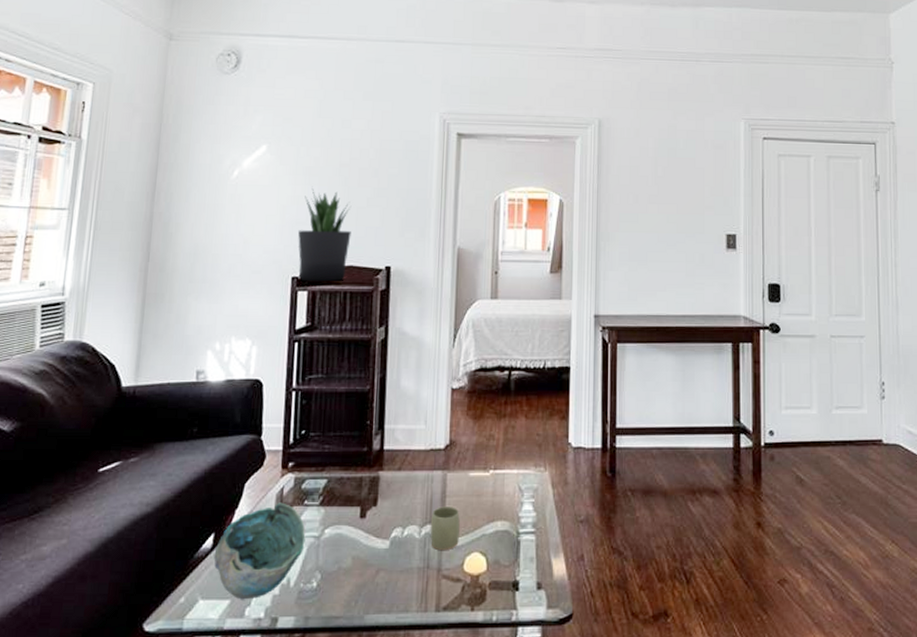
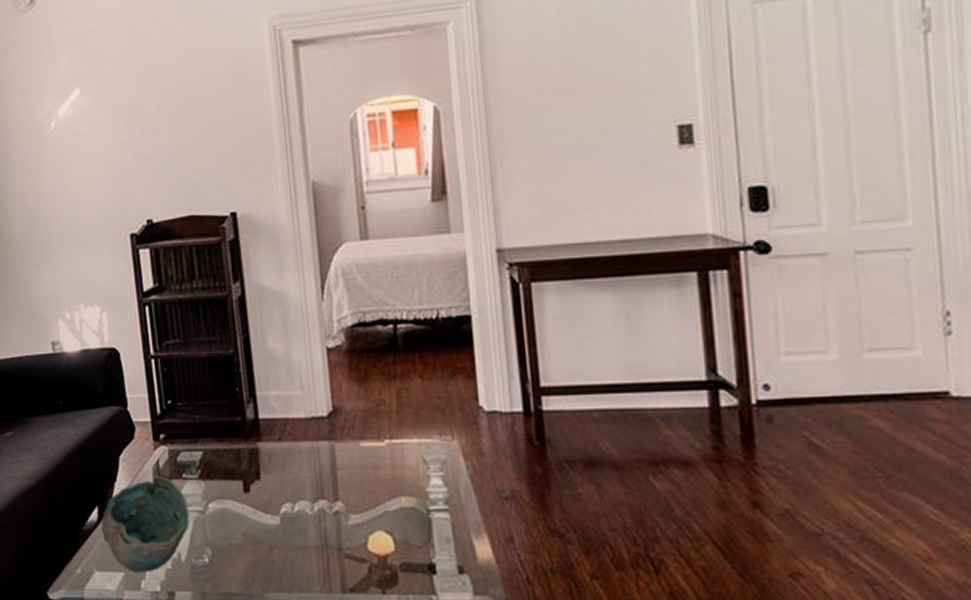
planter: present [298,188,352,282] -> none [129,131,187,238]
mug: present [430,507,461,550] -> none [322,480,359,527]

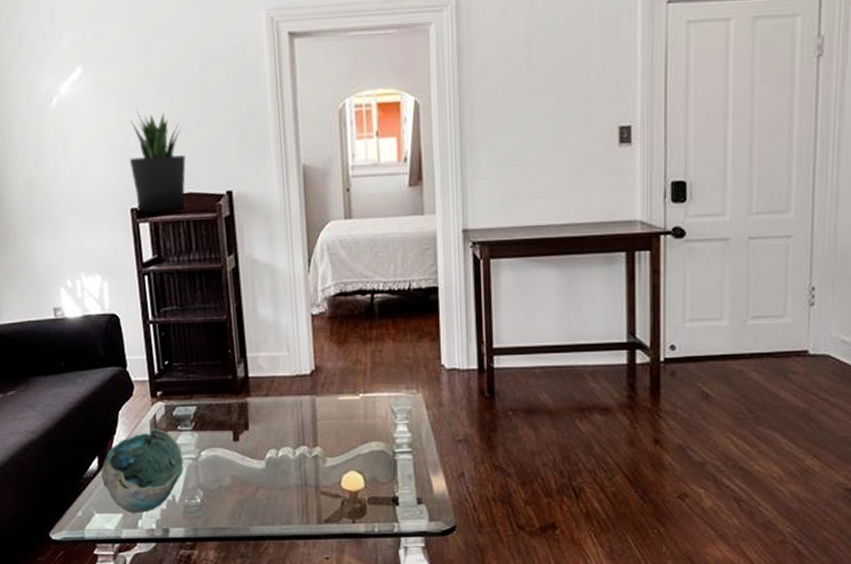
planter: none [129,131,187,238] -> present [130,111,186,213]

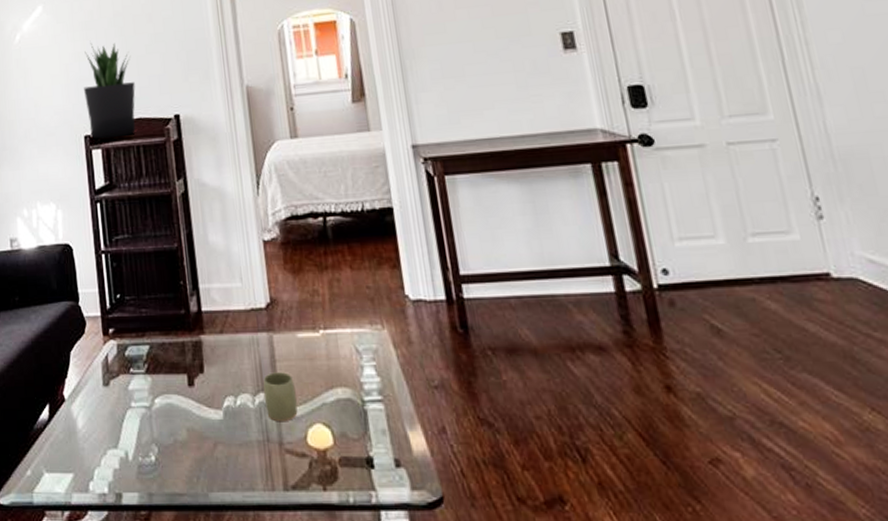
decorative bowl: present [101,428,184,514] -> none [51,371,137,474]
mug: none [303,429,335,469] -> present [262,372,298,421]

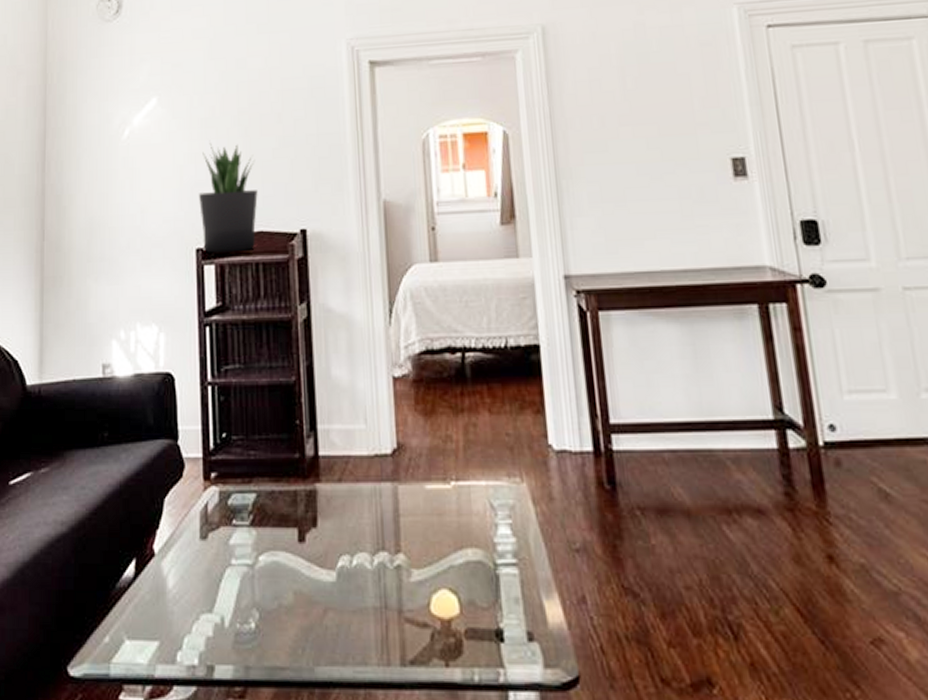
mug: present [262,372,298,421] -> none [383,529,422,585]

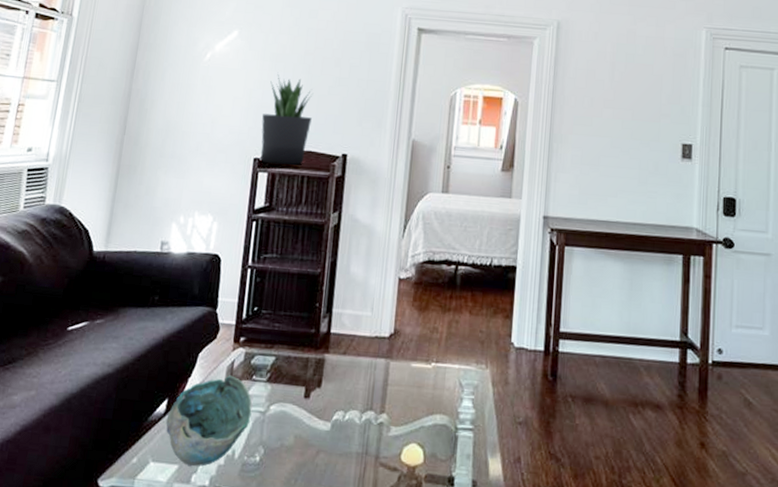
decorative bowl: none [137,522,238,642] -> present [166,375,252,467]

